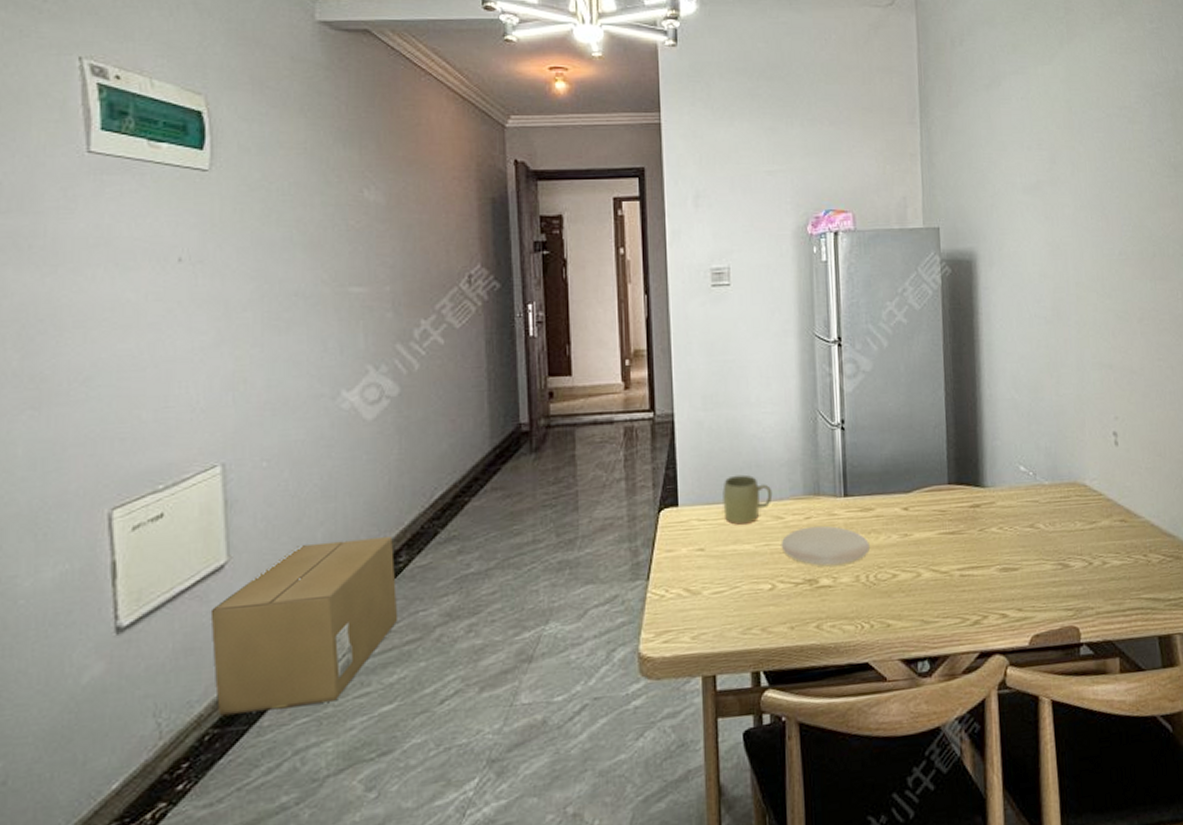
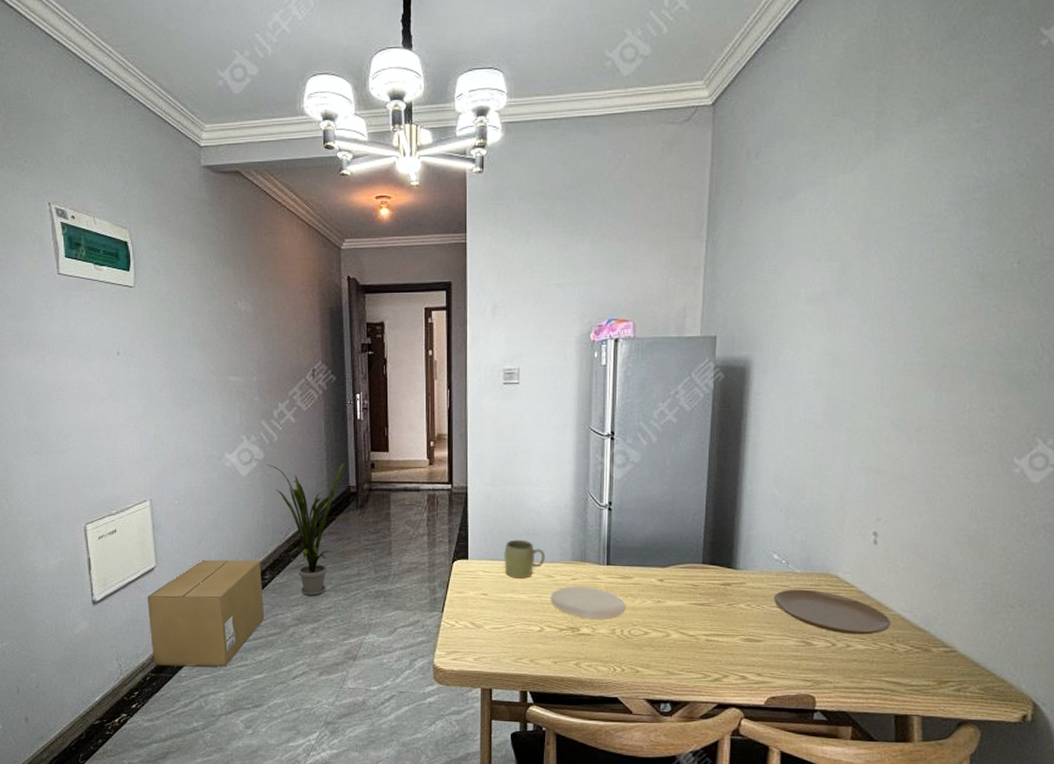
house plant: none [404,392,514,580] -> present [267,462,345,596]
plate: none [1026,502,1142,550] -> present [774,589,892,635]

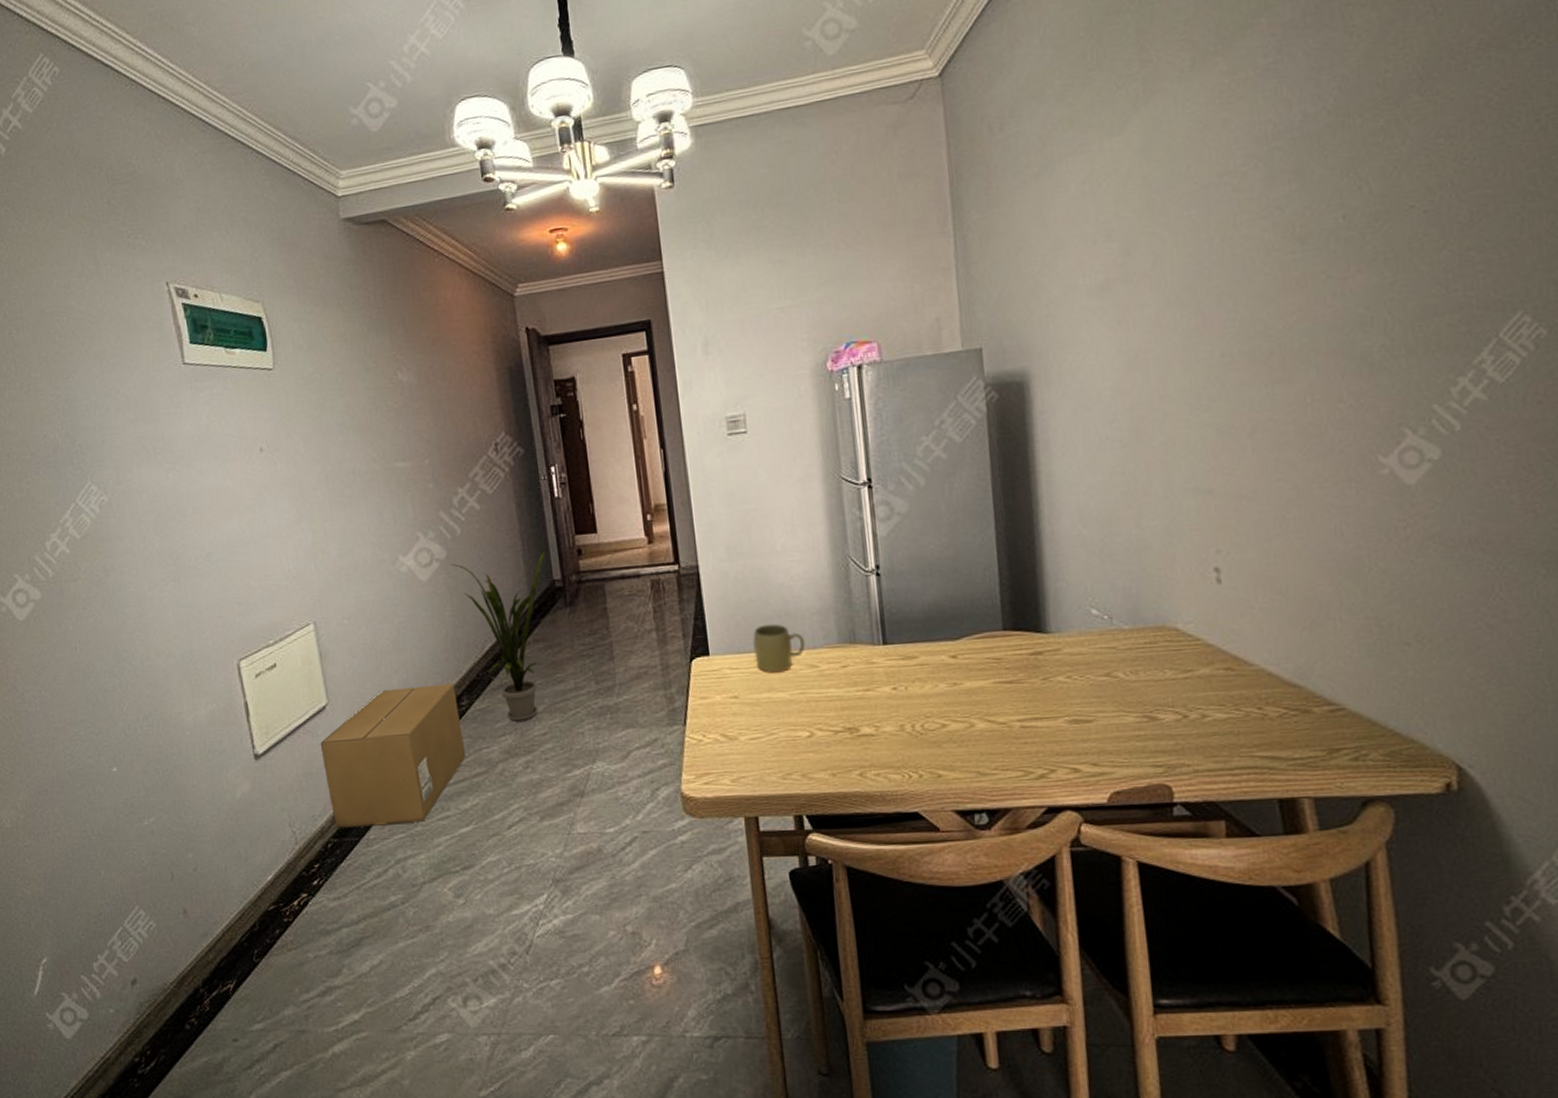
plate: present [550,586,626,620] -> none [817,674,914,716]
plate: present [774,589,892,635] -> none [1100,649,1256,701]

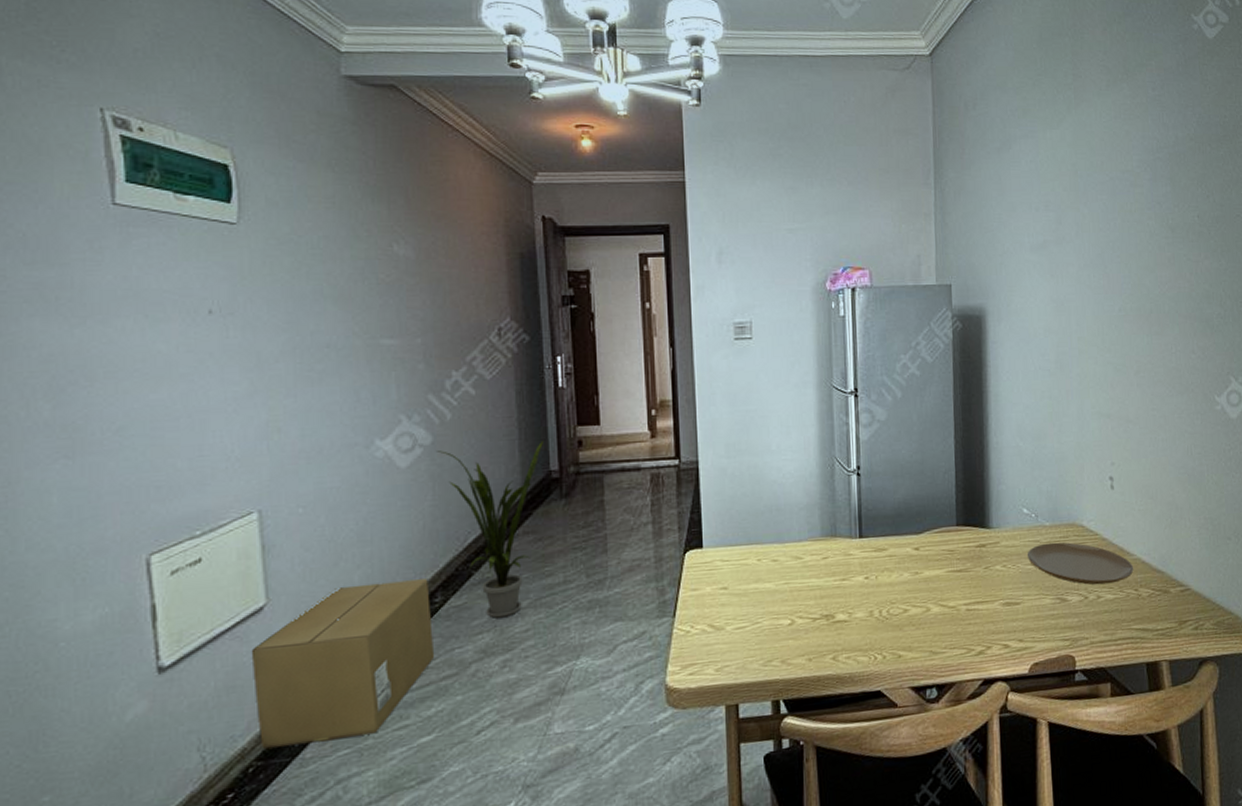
mug: present [752,623,806,673] -> none [744,518,792,565]
plate: none [1100,649,1256,701] -> present [1028,542,1134,585]

